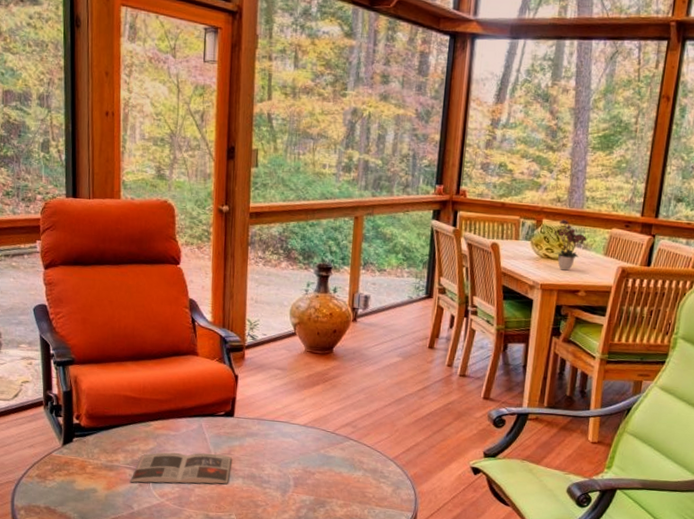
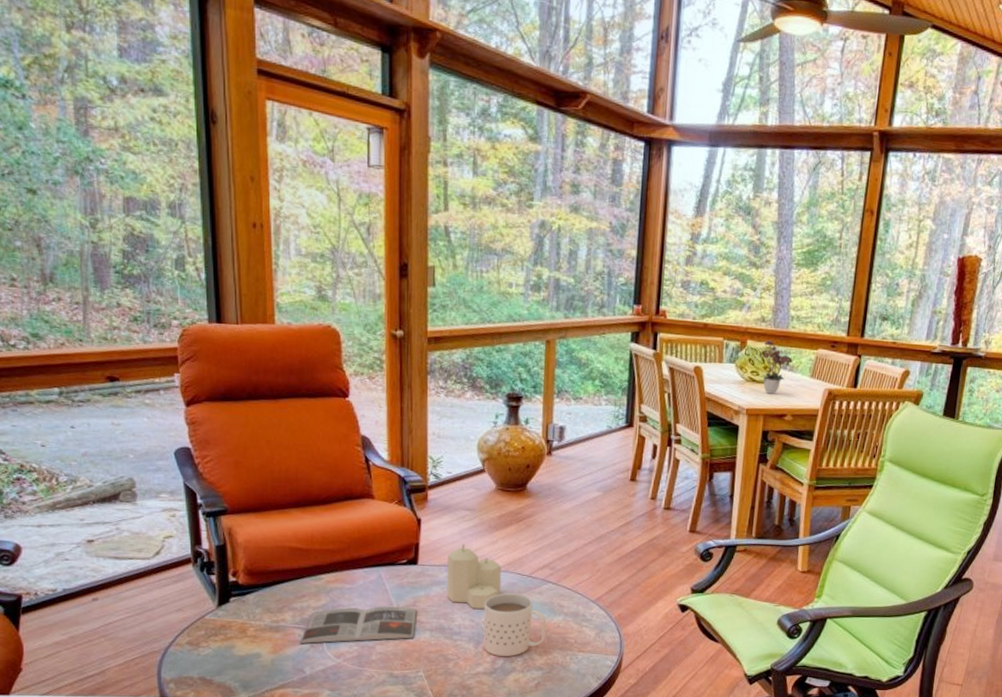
candle: none [258,399,309,461] -> present [447,543,502,609]
mug: none [289,447,348,506] -> present [483,593,547,656]

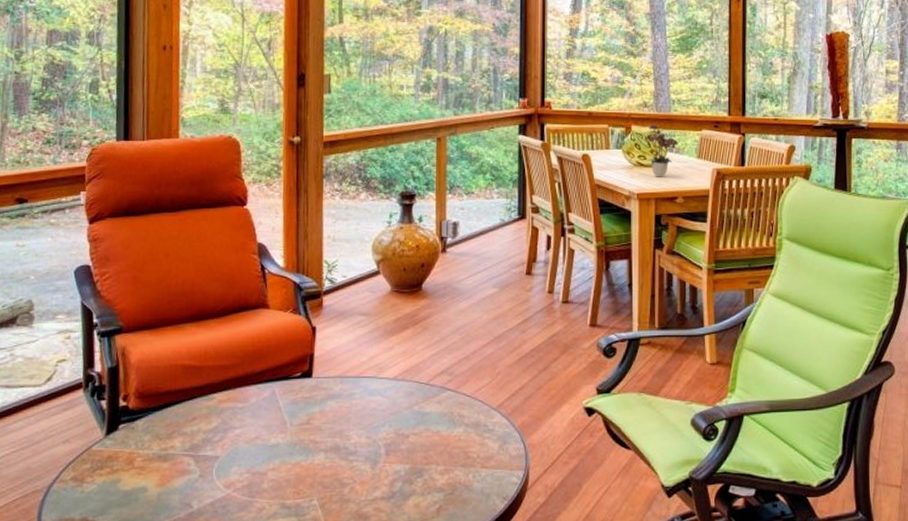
magazine: present [299,606,417,643] -> none [188,426,311,473]
candle: present [447,543,502,609] -> none [342,351,399,423]
mug: present [483,593,547,656] -> none [380,404,447,477]

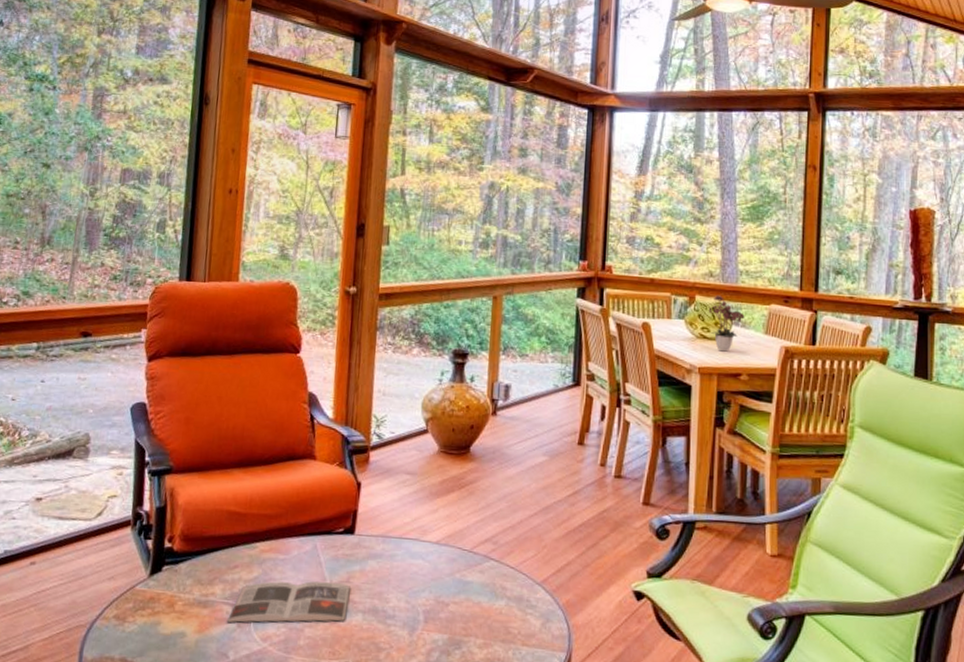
magazine: none [188,426,311,473] -> present [226,581,351,623]

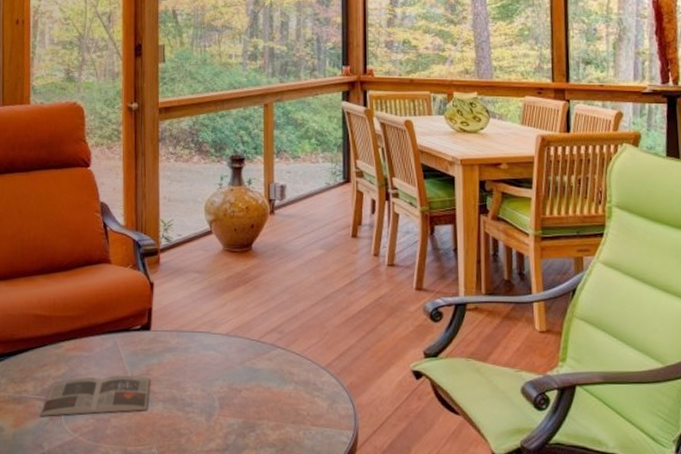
flower arrangement: present [708,295,745,352] -> none [466,90,501,143]

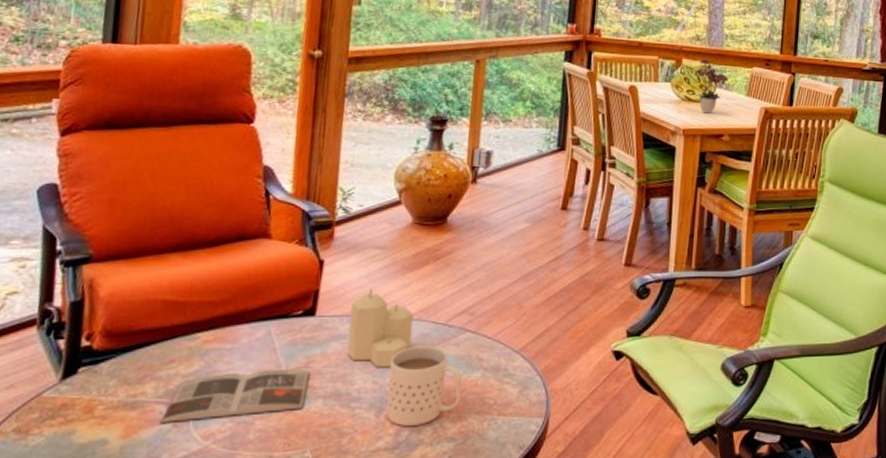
candle: none [178,307,231,377] -> present [347,288,414,367]
mug: none [215,360,278,431] -> present [386,346,463,426]
flower arrangement: none [466,90,501,143] -> present [694,58,728,114]

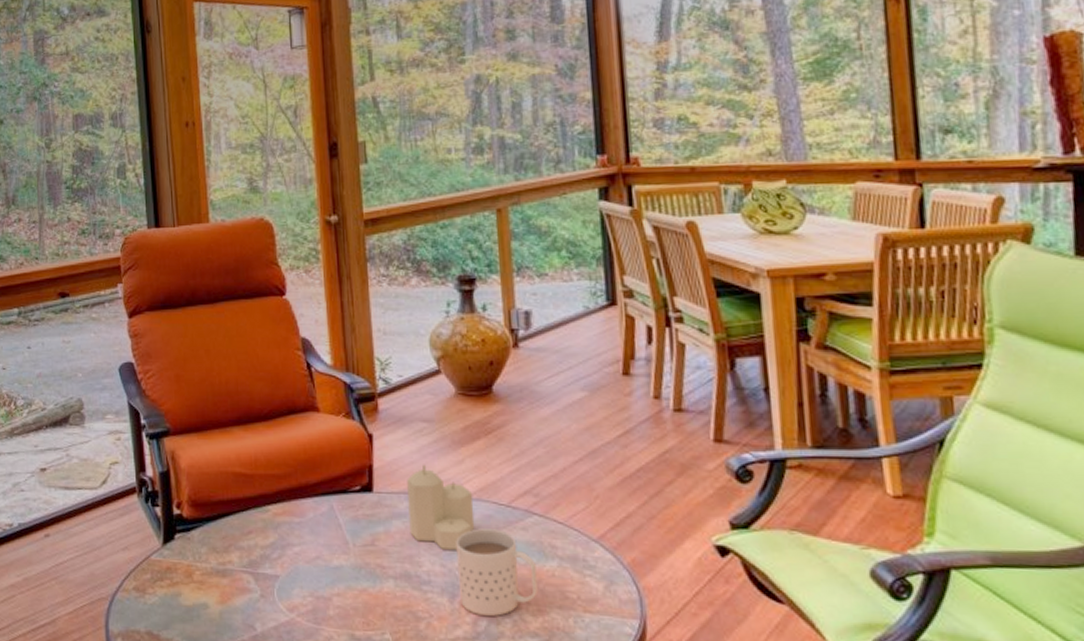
magazine: present [159,369,310,423] -> none [248,545,377,592]
flower arrangement: present [694,58,728,114] -> none [771,177,822,248]

